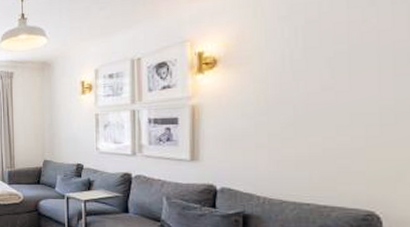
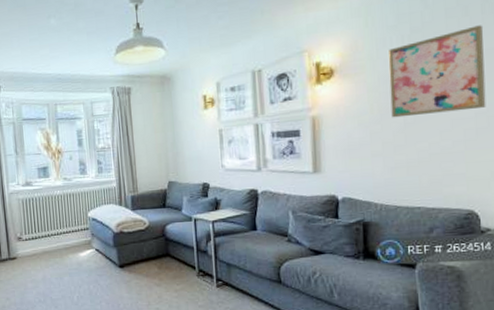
wall art: none [278,15,394,110] -> present [388,25,486,118]

